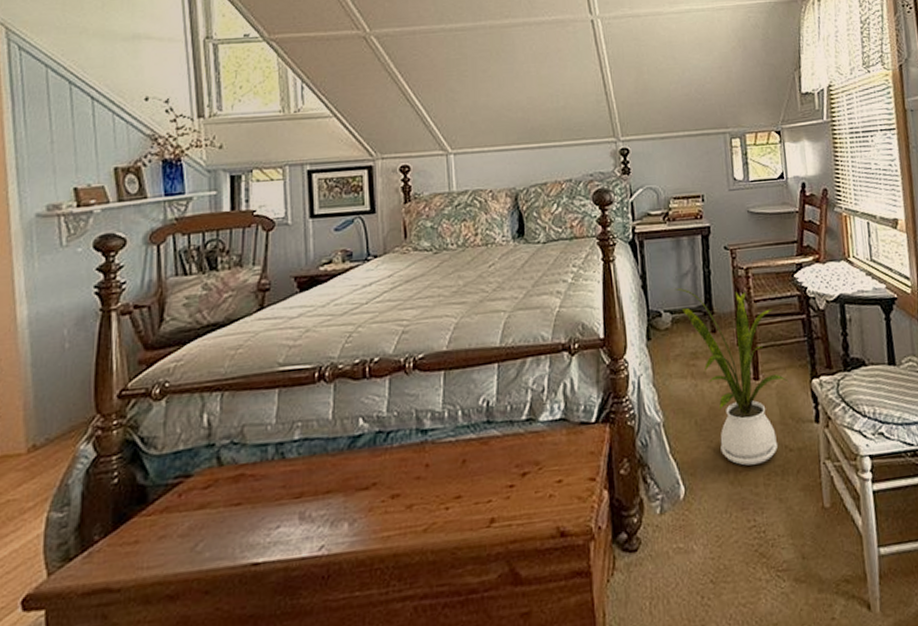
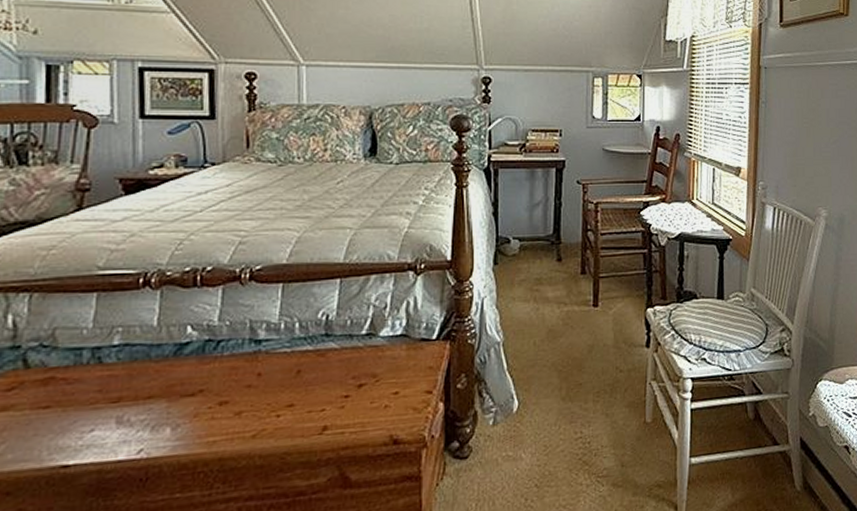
house plant: present [675,288,789,466] -> none [525,217,625,384]

